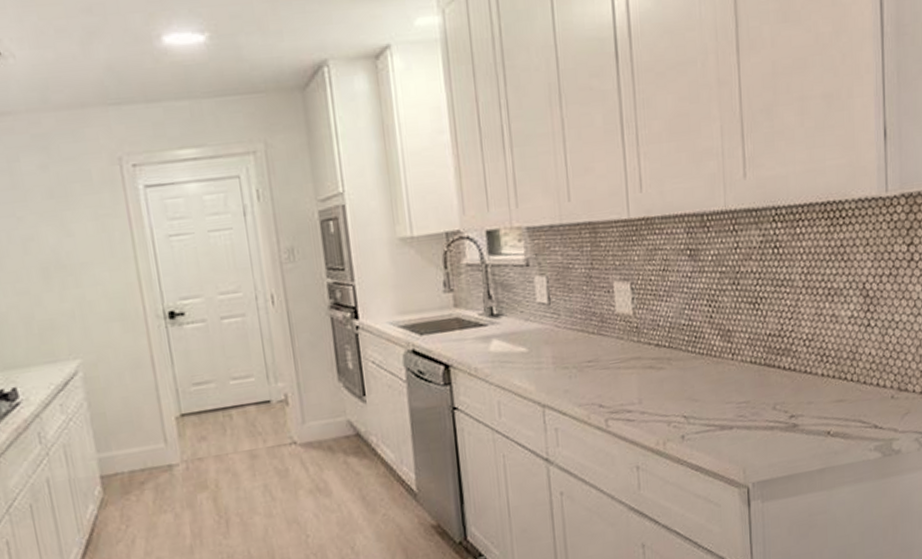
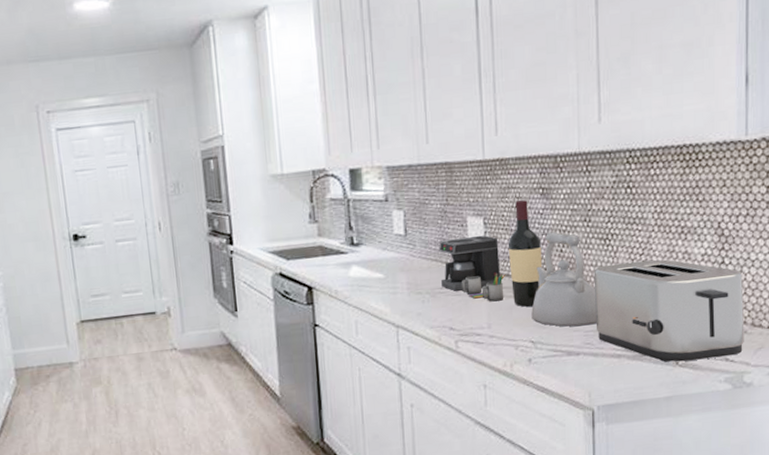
coffee maker: none [585,301,657,375] -> present [439,235,507,302]
wine bottle: none [656,262,693,379] -> present [508,199,543,307]
kettle: none [683,296,749,399] -> present [531,231,597,327]
toaster: none [744,323,892,433] -> present [593,259,745,363]

